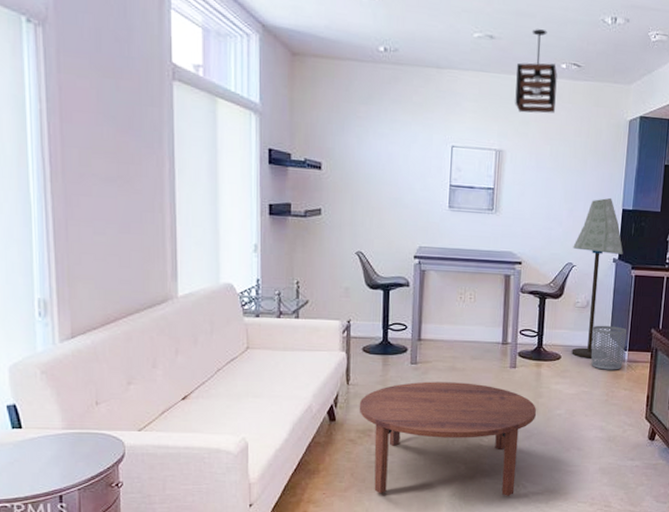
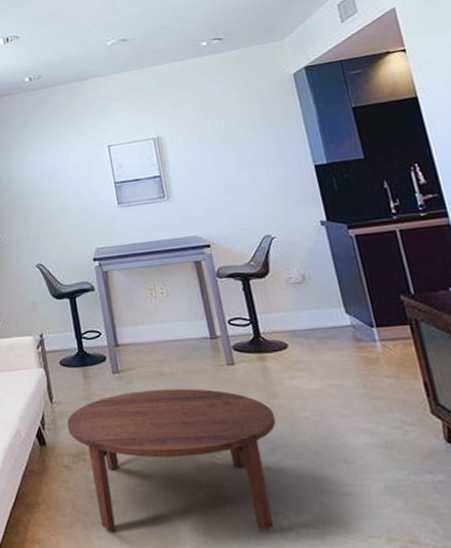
pendant light: present [515,29,557,114] -> none [155,18,207,98]
floor lamp: present [571,197,623,358] -> none [265,156,348,343]
waste bin: present [591,325,627,370] -> none [318,299,374,355]

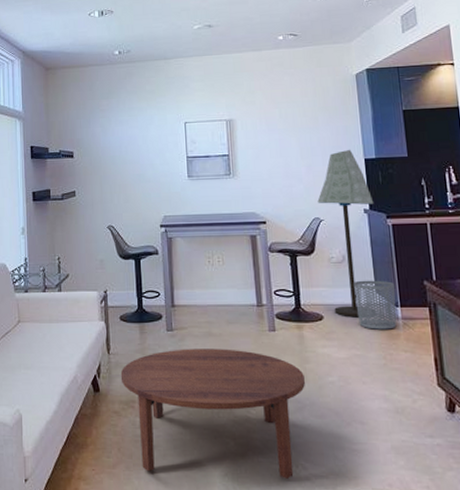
floor lamp: none [265,156,348,343] -> present [317,149,376,316]
waste bin: none [318,299,374,355] -> present [354,280,397,330]

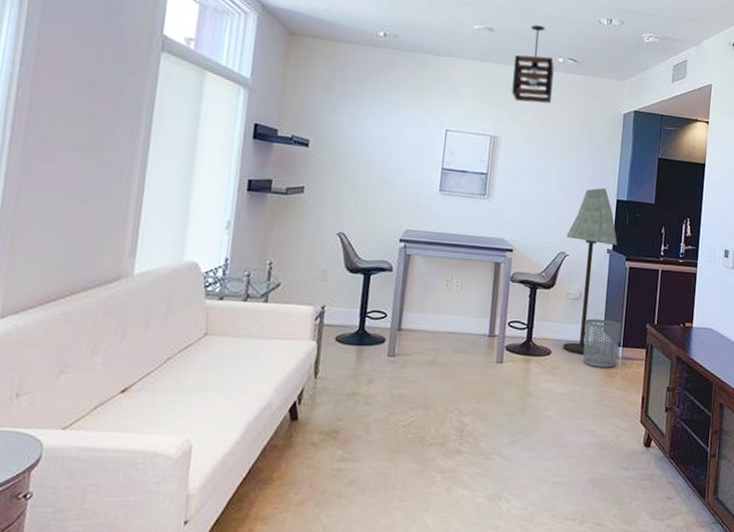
coffee table: present [120,349,305,480] -> none [325,376,523,513]
pendant light: none [235,11,279,84] -> present [511,25,554,104]

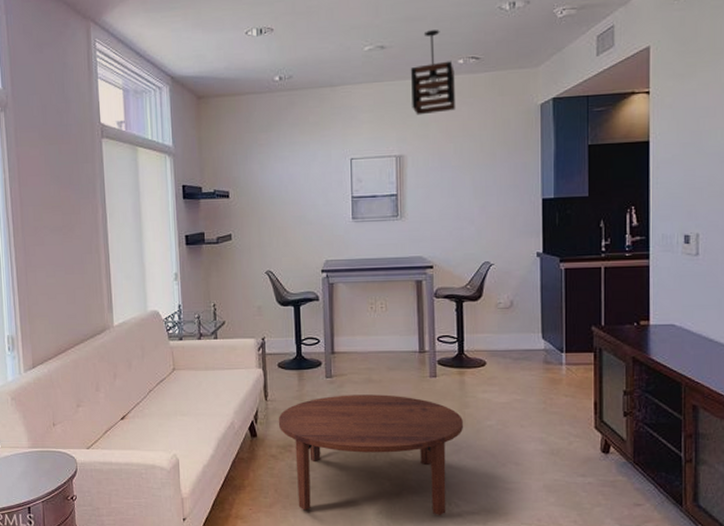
coffee table: none [325,376,523,513] -> present [278,394,463,516]
floor lamp: present [563,187,618,354] -> none [489,188,548,362]
waste bin: present [583,318,621,368] -> none [520,326,561,375]

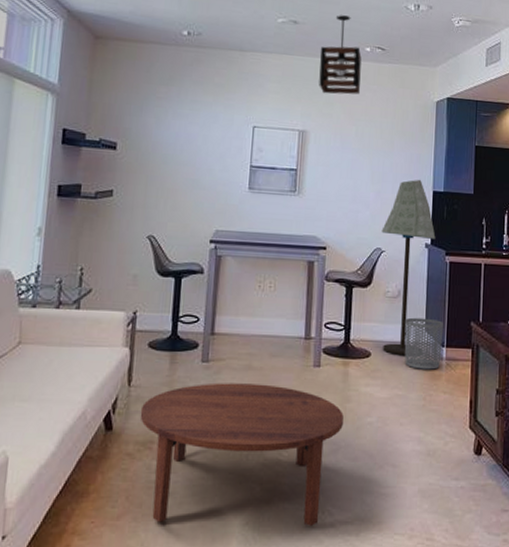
floor lamp: none [489,188,548,362] -> present [381,179,436,355]
waste bin: none [520,326,561,375] -> present [404,317,443,370]

